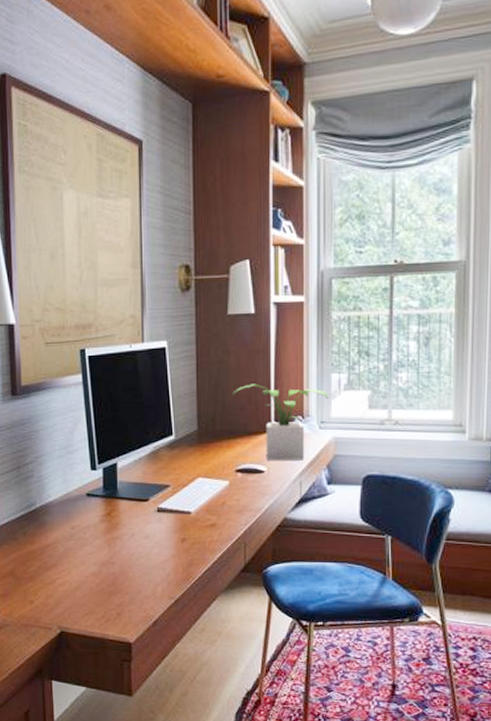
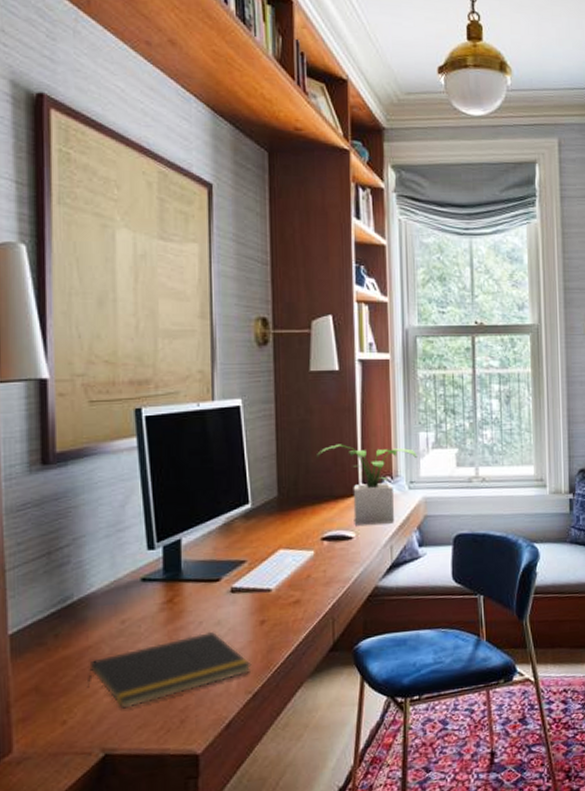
notepad: none [47,543,174,598] -> present [86,631,252,709]

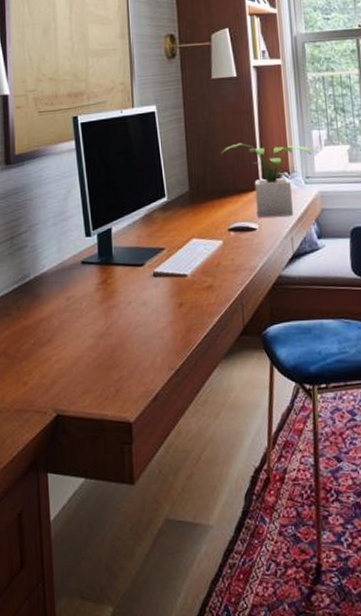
notepad: present [86,631,252,709] -> none [42,310,173,375]

